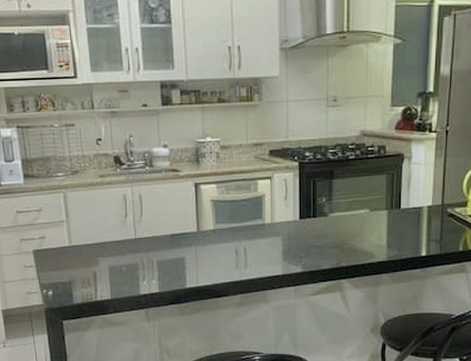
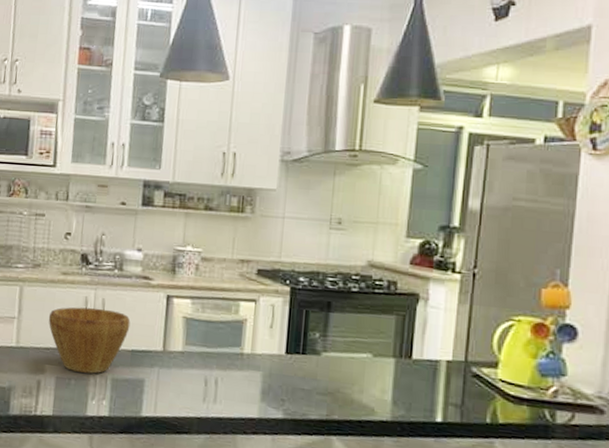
bowl: none [93,202,166,260] -> present [48,307,130,374]

